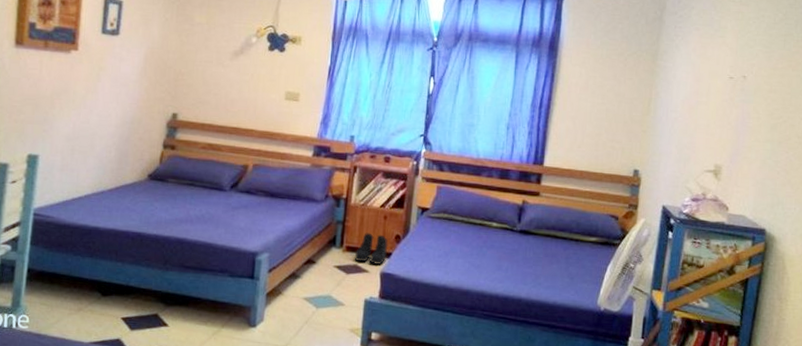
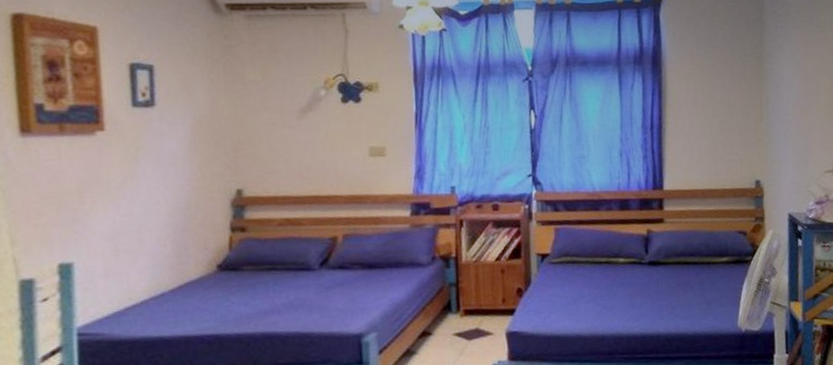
boots: present [354,232,388,265] -> none [474,290,510,325]

